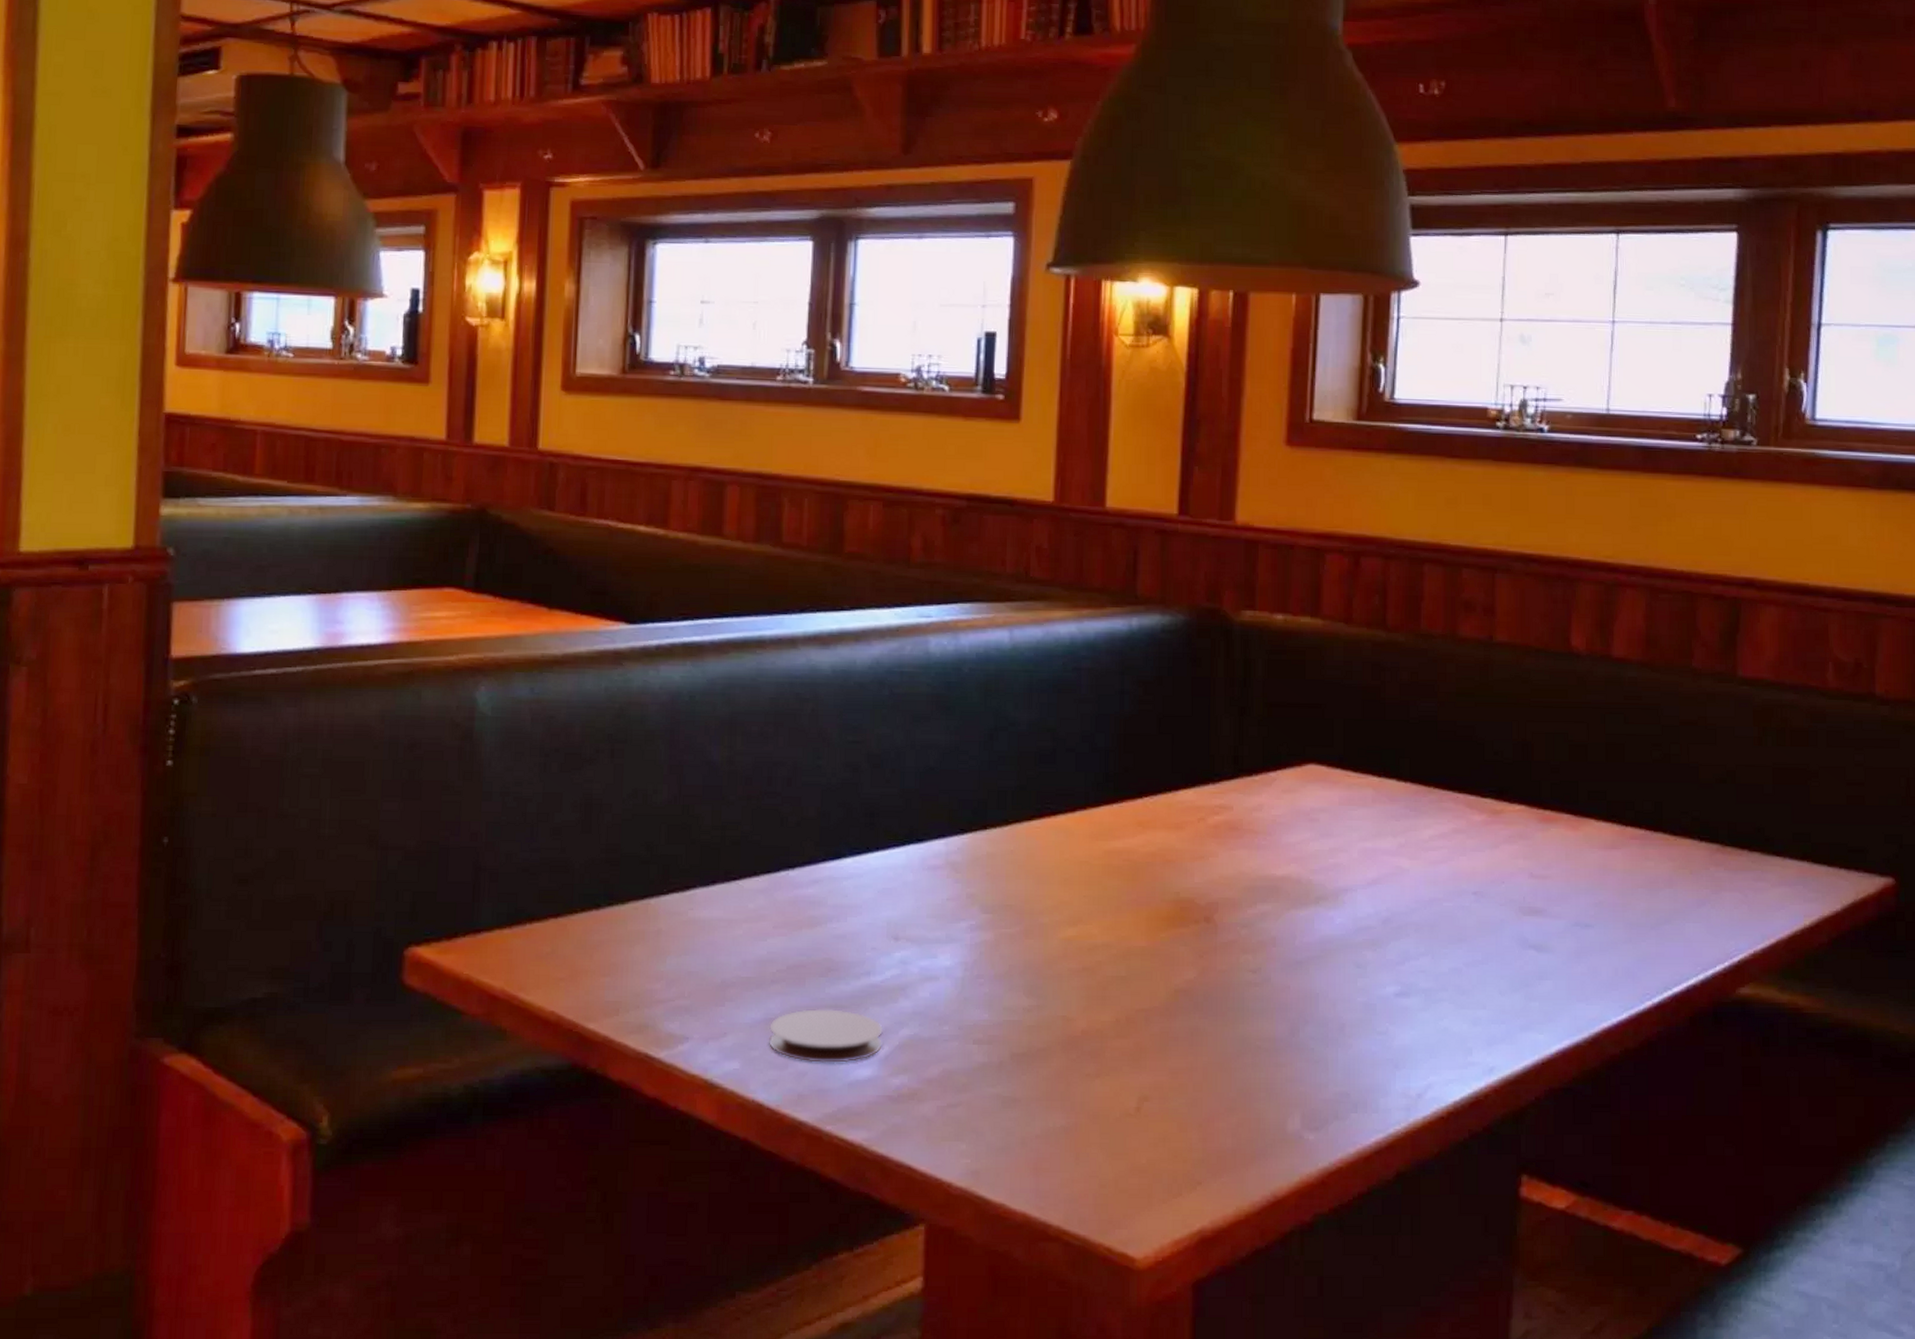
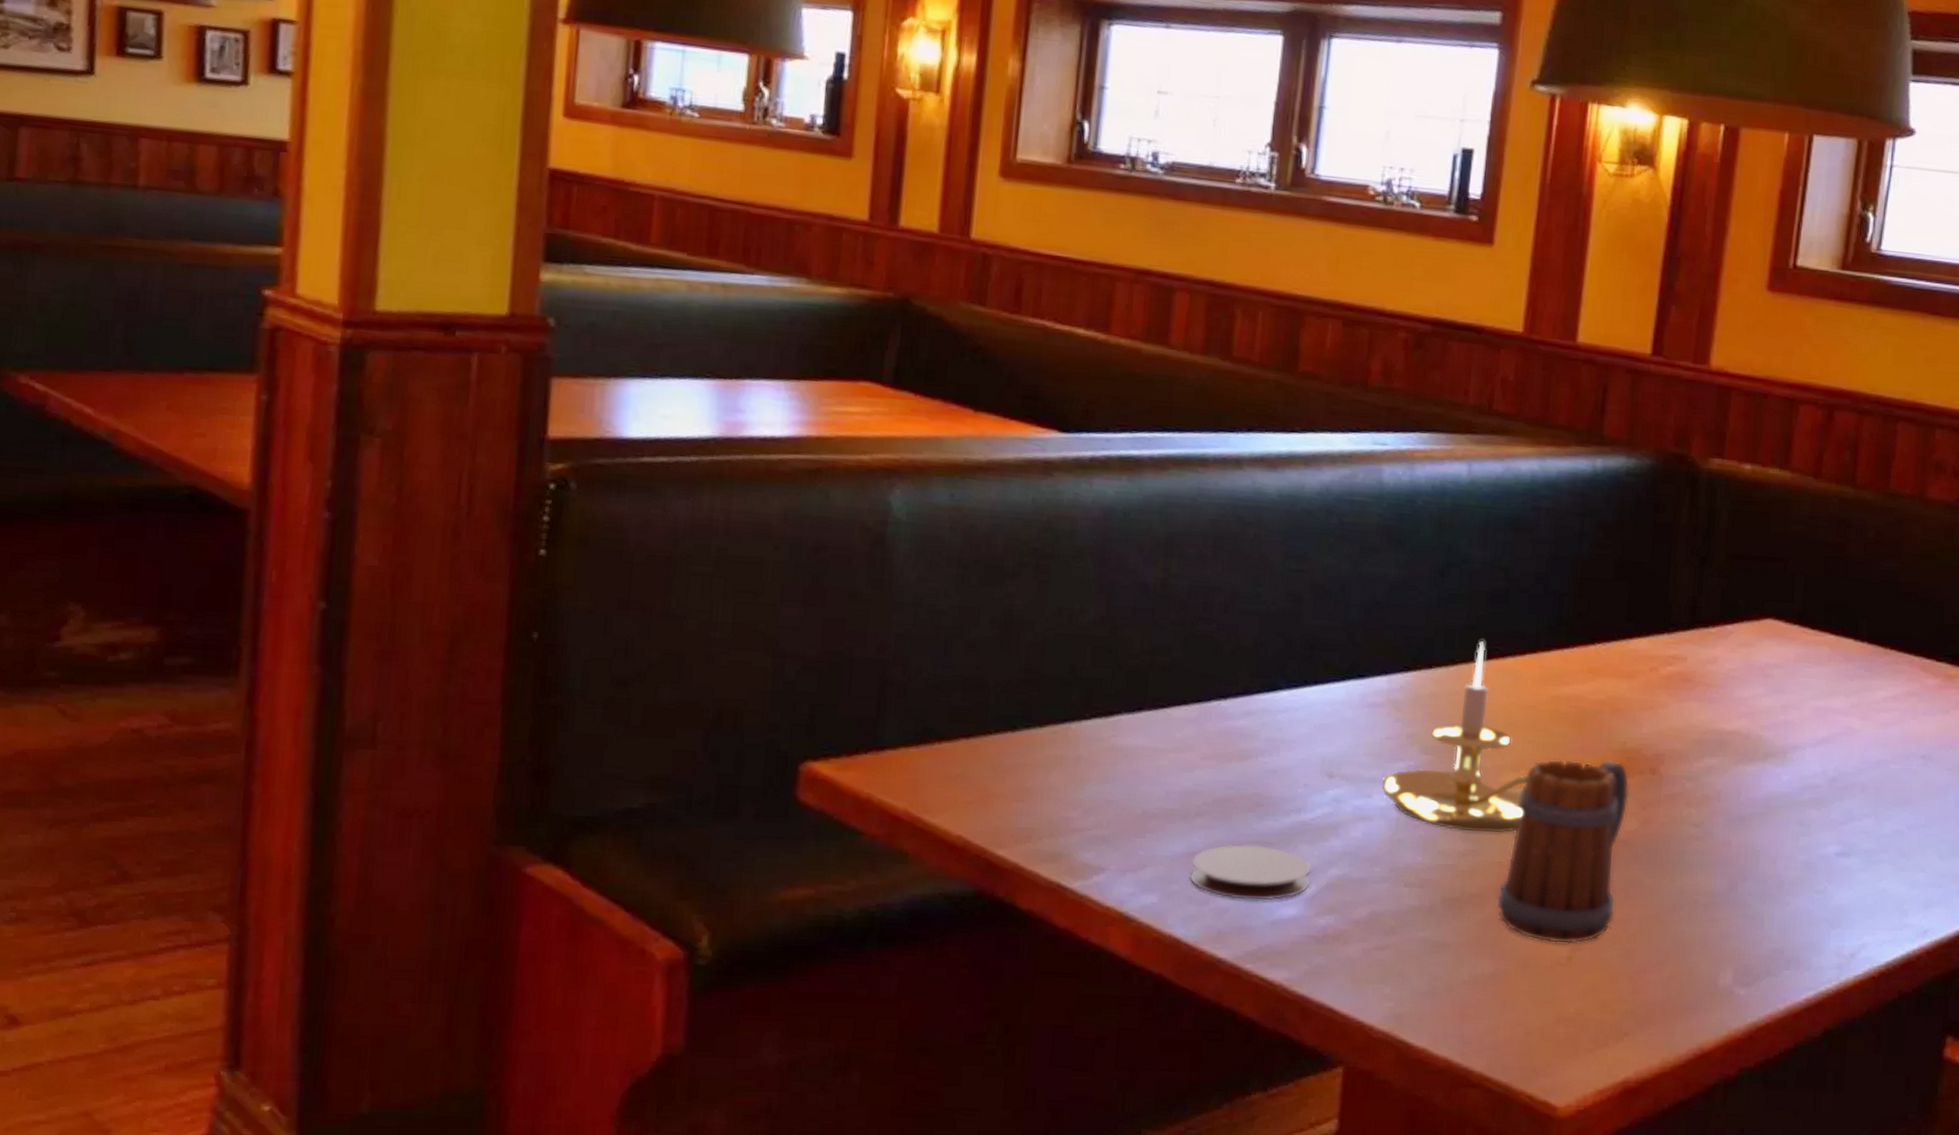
candle holder: none [945,801,1086,988] -> present [1381,641,1528,834]
beer mug: none [1062,910,1186,1096] -> present [1496,758,1630,945]

